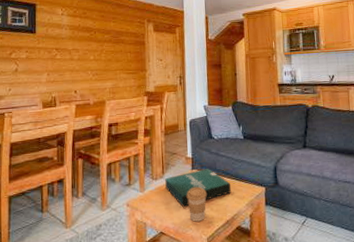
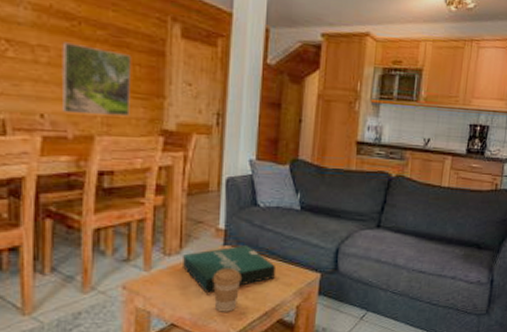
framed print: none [86,45,126,88] -> present [62,42,132,116]

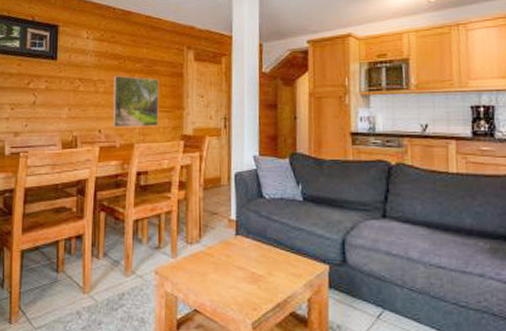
pizza box: present [183,246,275,293] -> none [202,236,284,281]
coffee cup: present [213,268,241,312] -> none [228,257,253,301]

